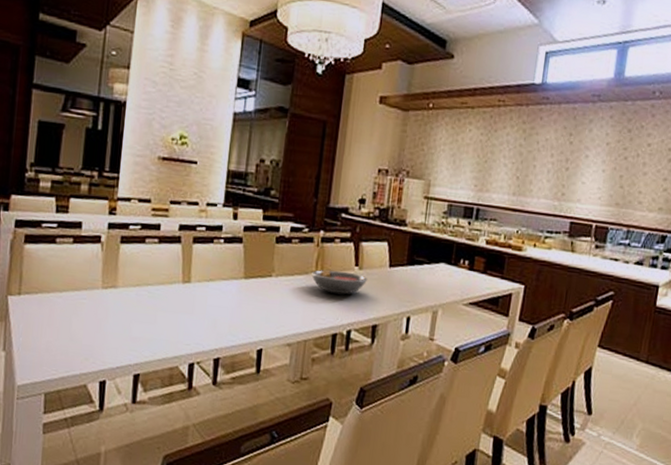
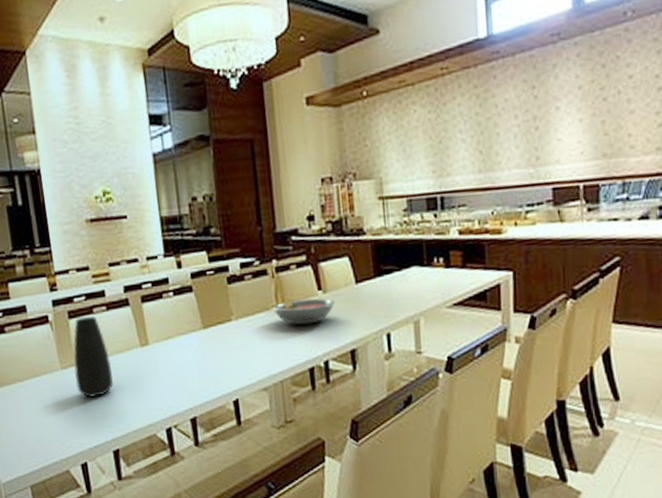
vase: none [112,244,151,322] -> present [73,316,113,398]

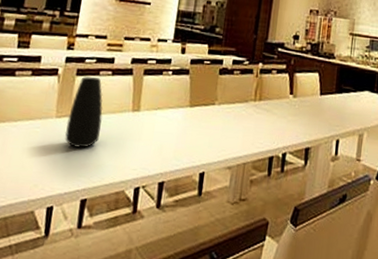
fruit bowl: present [273,298,334,325] -> none [251,98,301,121]

